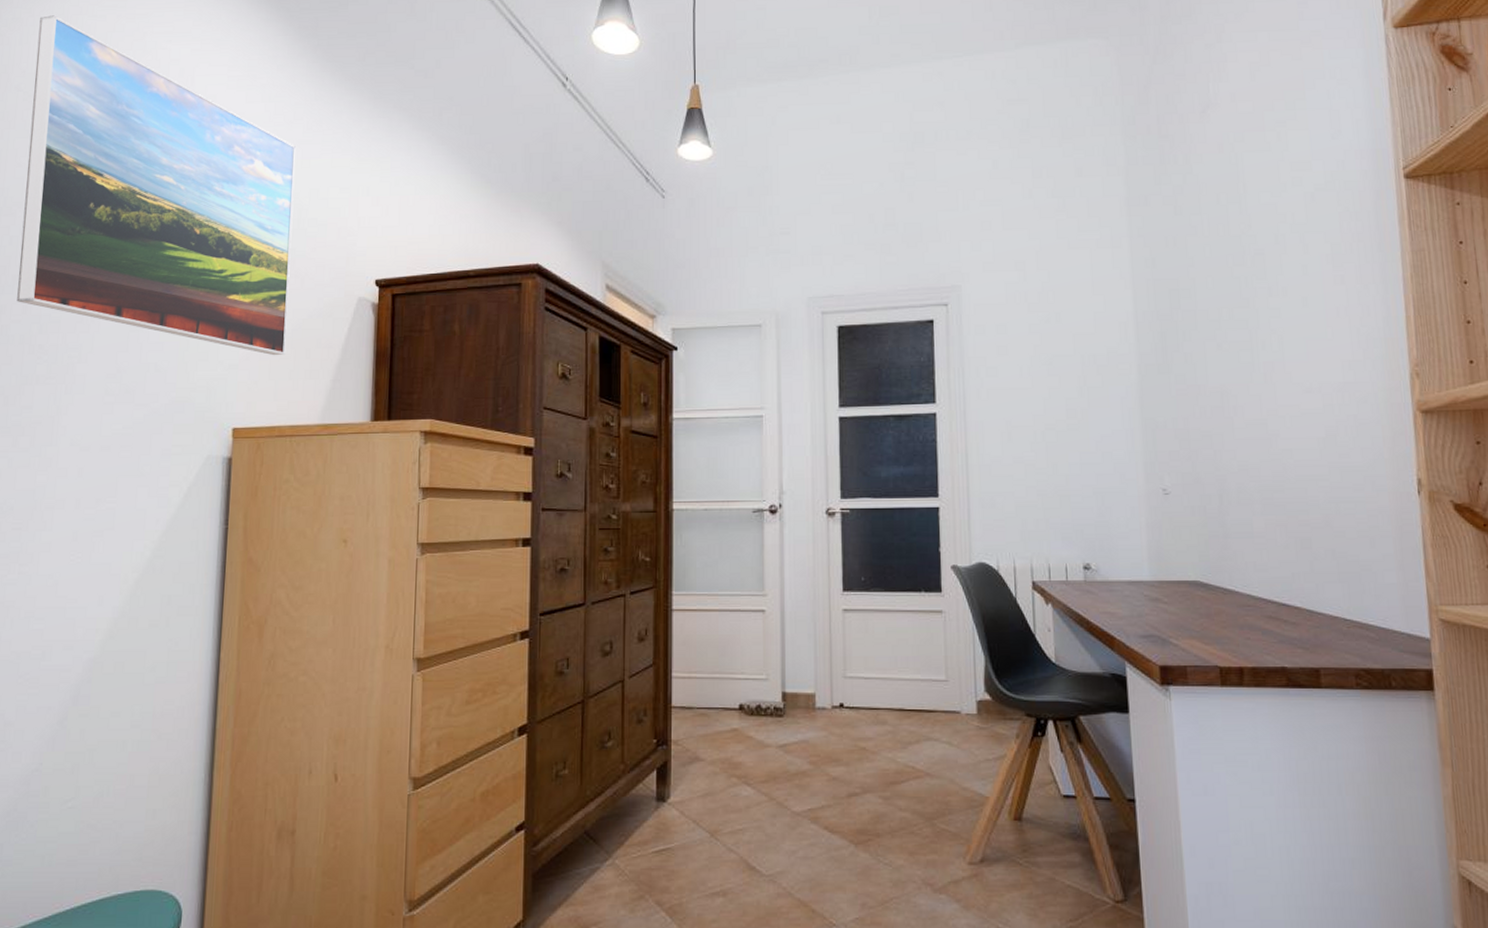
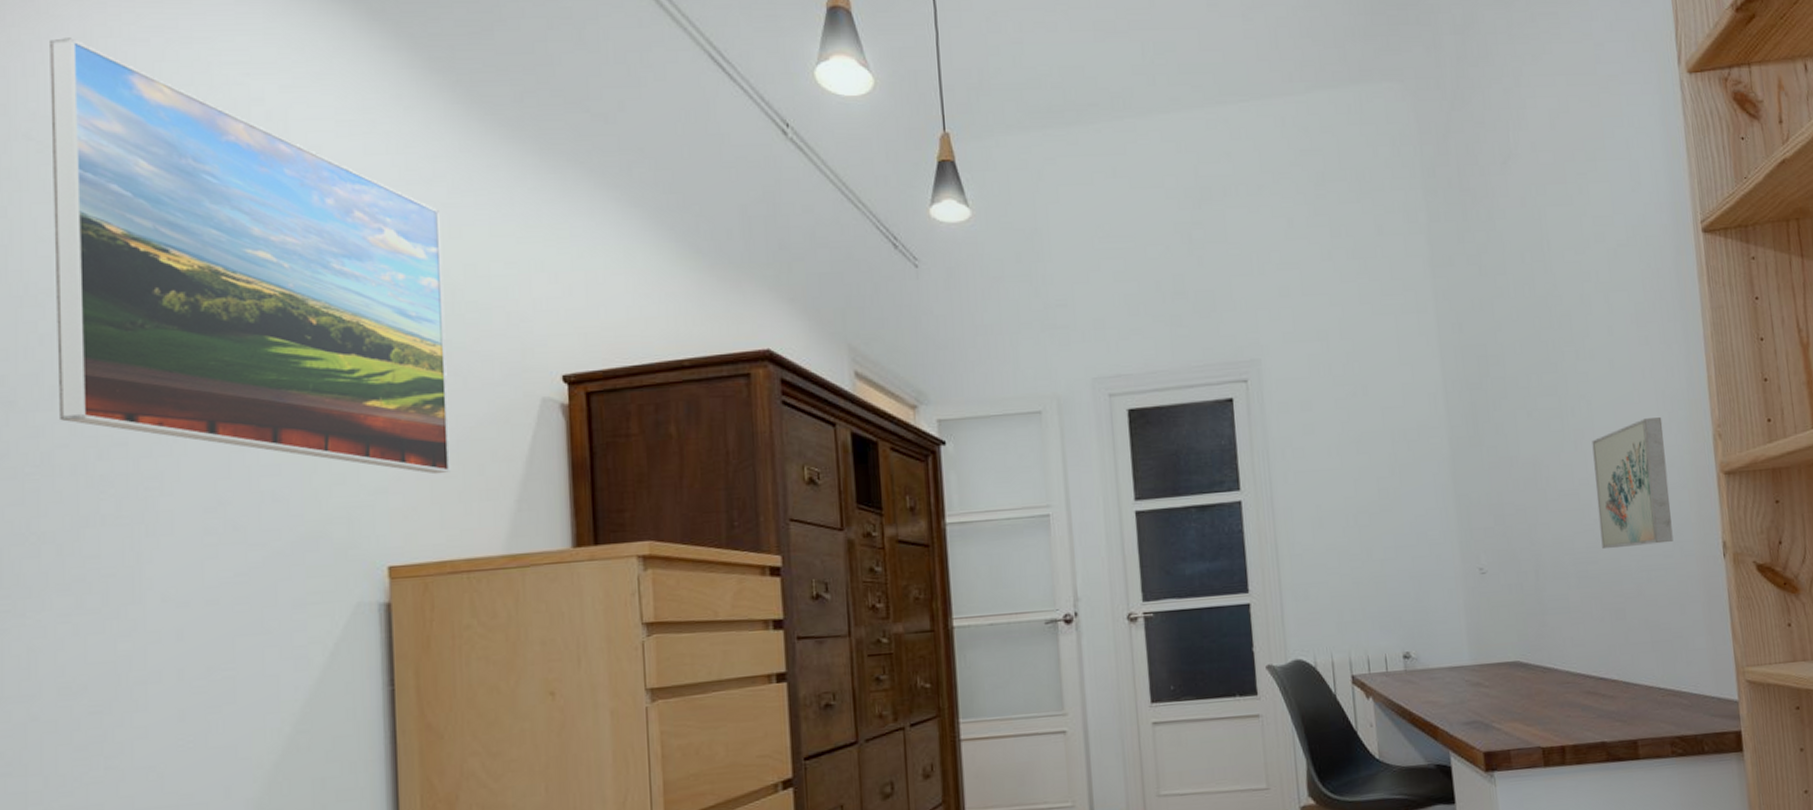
wall art: none [1282,354,1365,479] -> present [1592,417,1673,550]

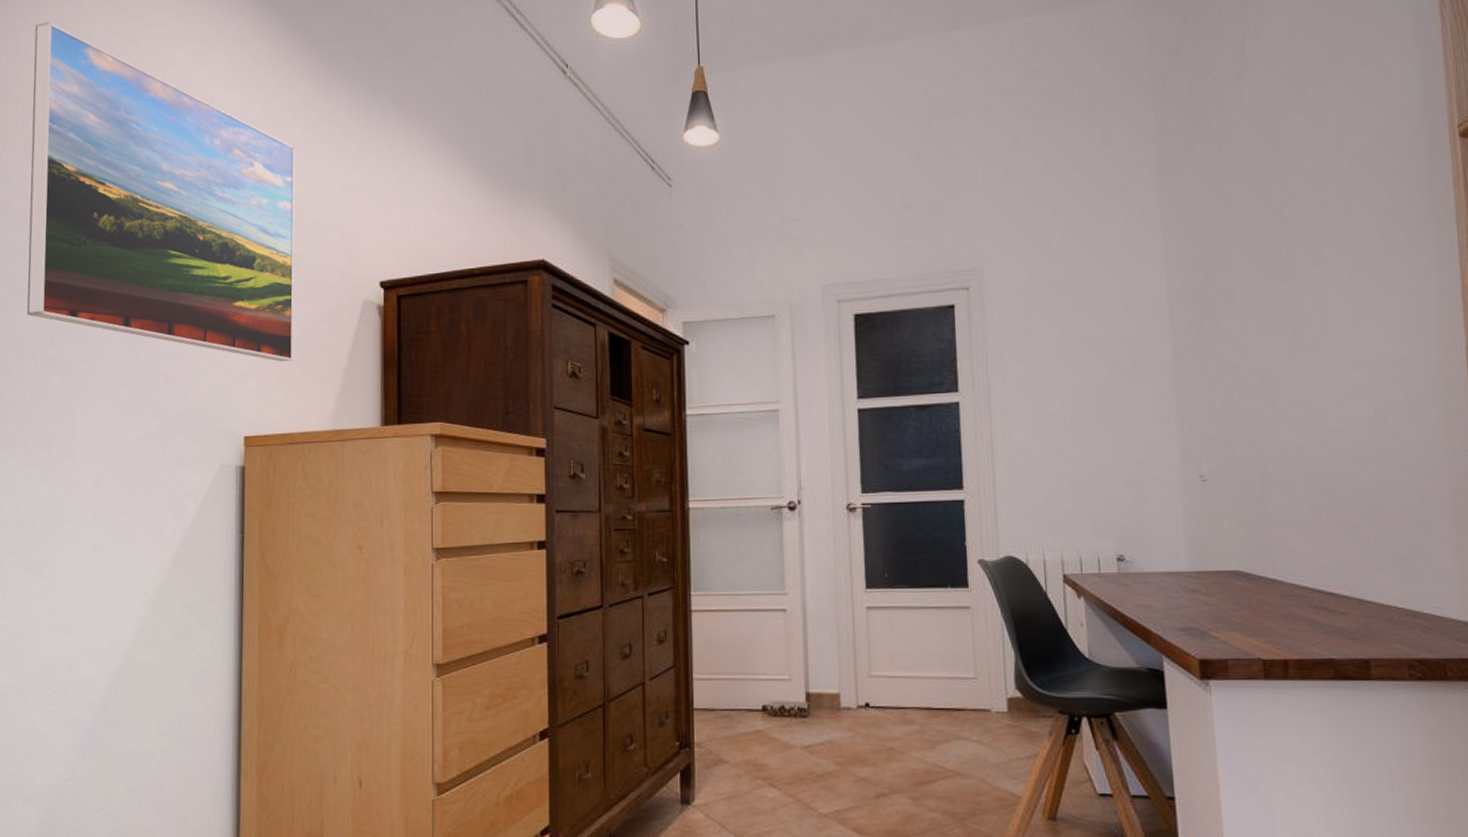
wall art: present [1592,417,1673,550] -> none [1327,328,1417,462]

